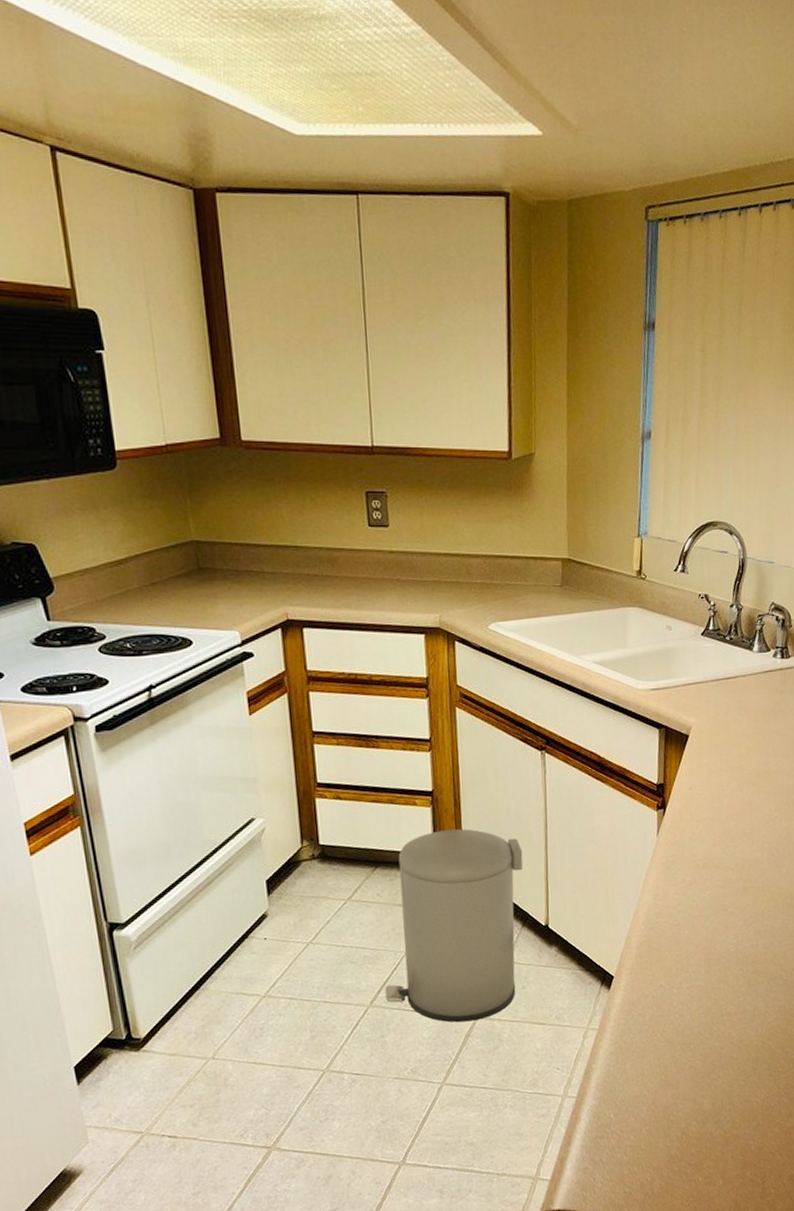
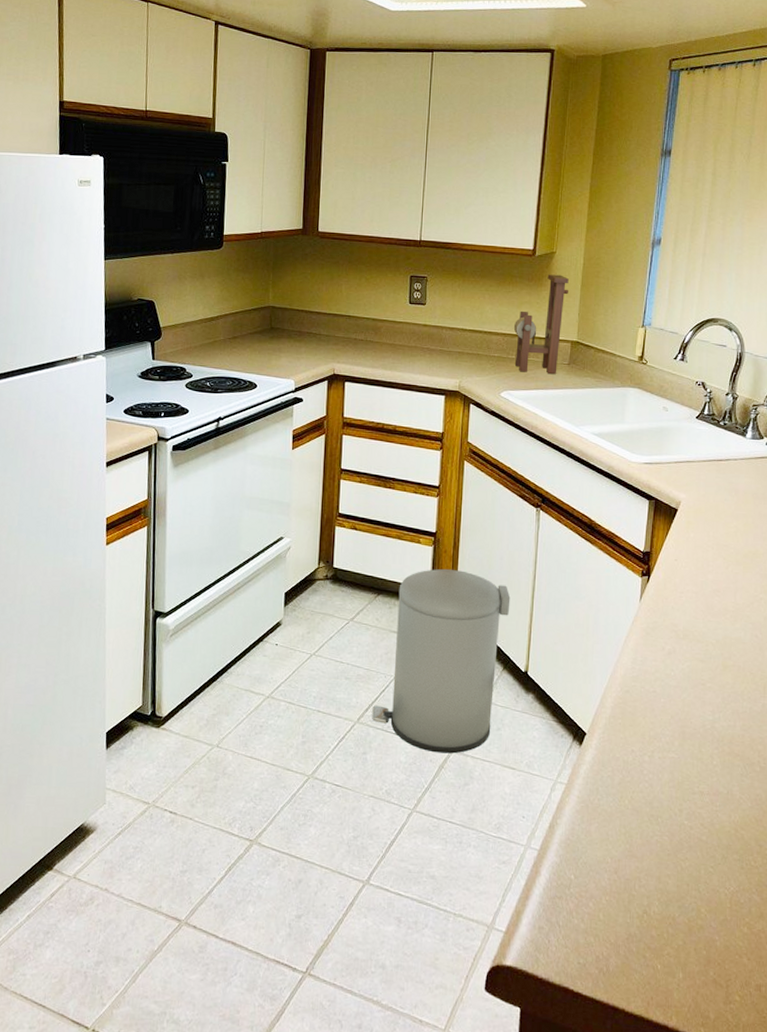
paper towel holder: none [495,480,553,599] -> present [513,274,569,374]

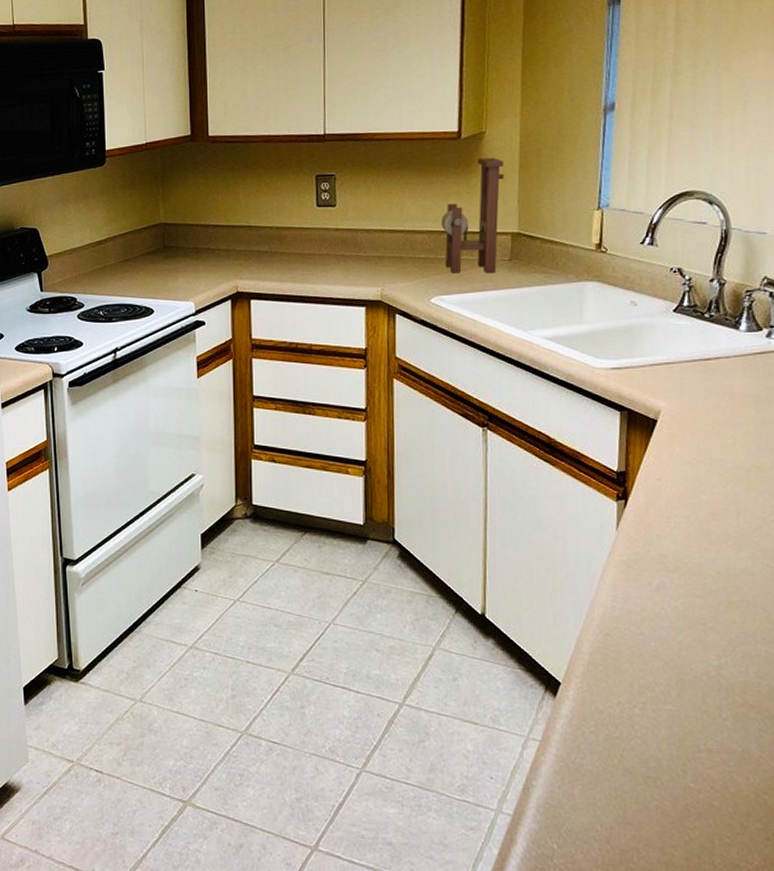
pedal bin: present [372,568,511,754] -> none [307,501,459,707]

